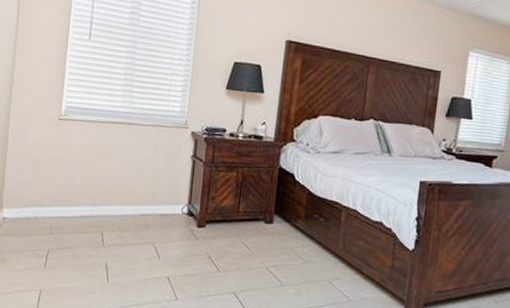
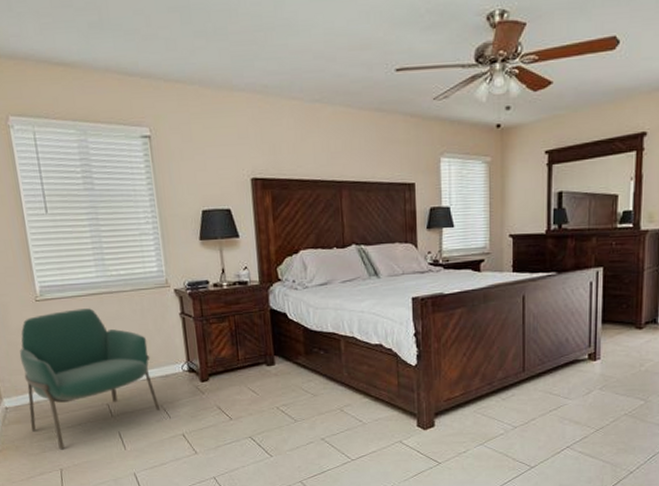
armchair: none [22,133,154,271] -> present [19,308,161,450]

